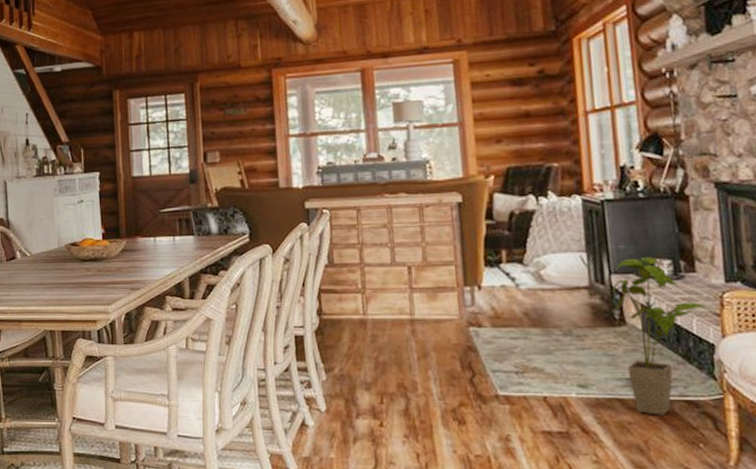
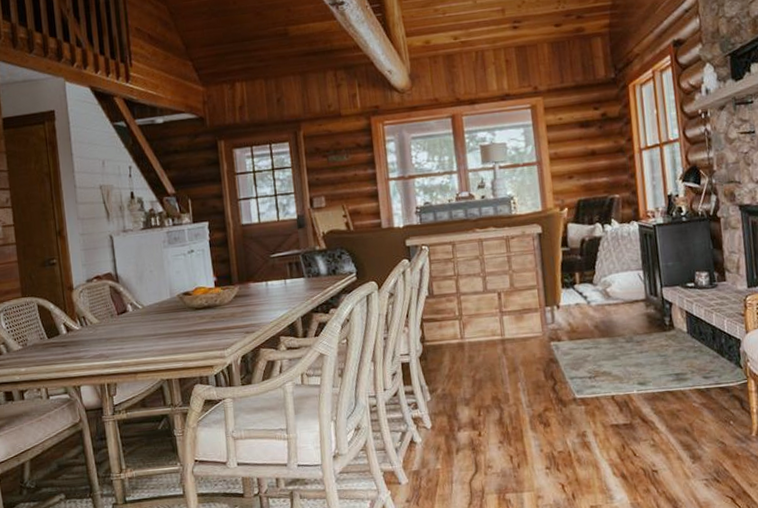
house plant: present [612,256,711,415] -> none [663,270,738,402]

